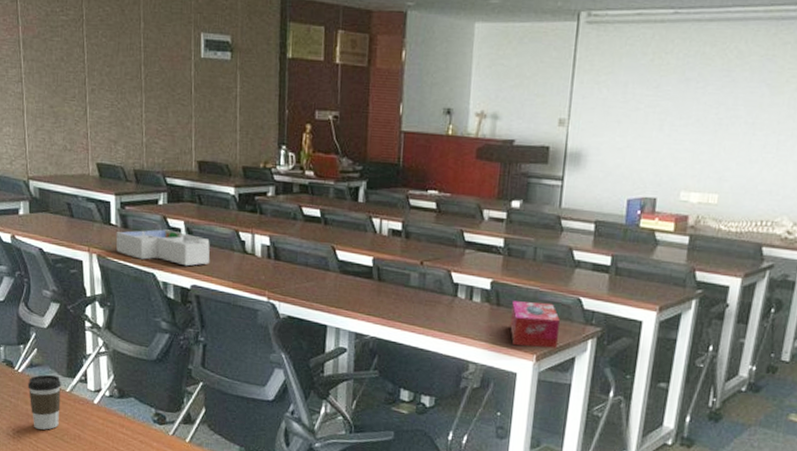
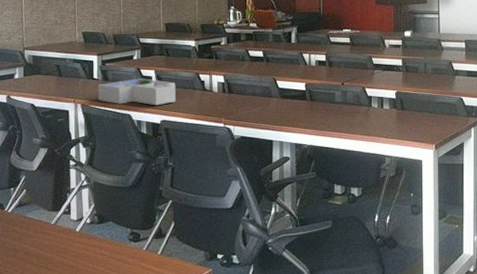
coffee cup: present [27,374,61,430] -> none [16,210,47,262]
tissue box: present [510,301,560,349] -> none [413,103,449,139]

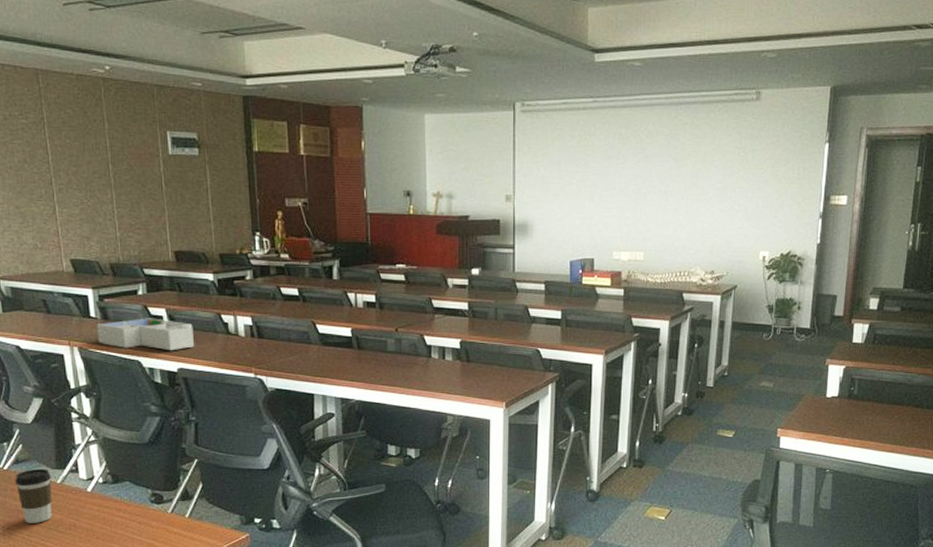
coffee cup: none [16,210,47,262] -> present [15,468,52,523]

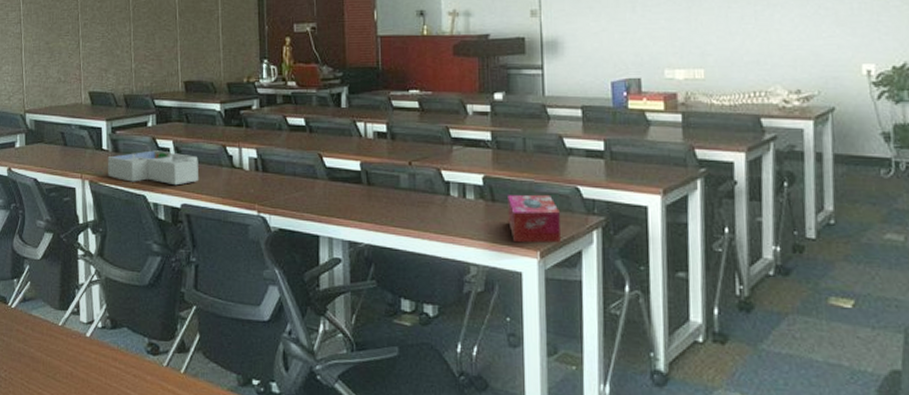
coffee cup: present [15,468,52,523] -> none [20,308,54,369]
tissue box: none [480,355,523,396] -> present [508,194,560,243]

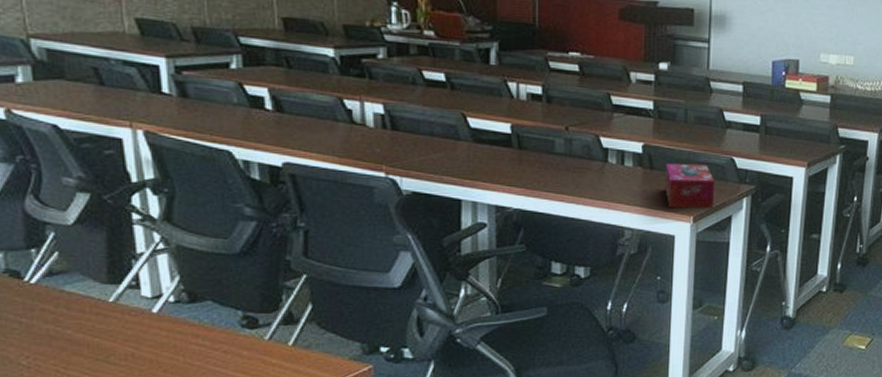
desk organizer: present [107,150,199,186] -> none [170,98,307,141]

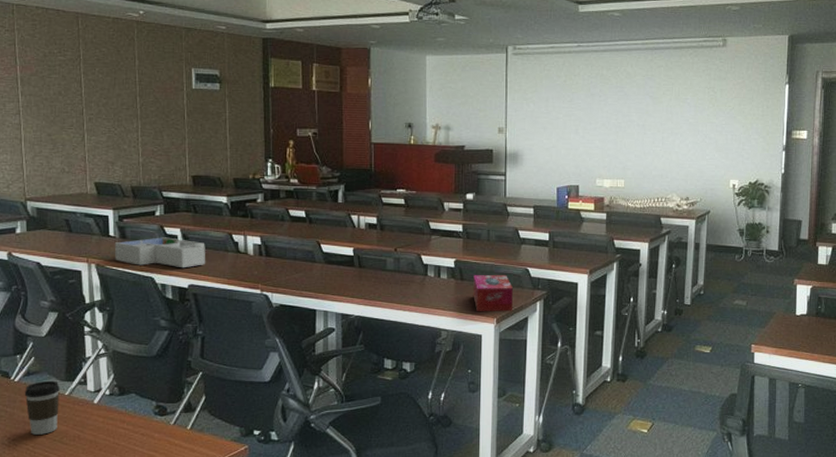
coffee cup: none [46,282,101,352] -> present [24,380,60,435]
desk organizer: none [170,98,307,141] -> present [114,237,206,268]

